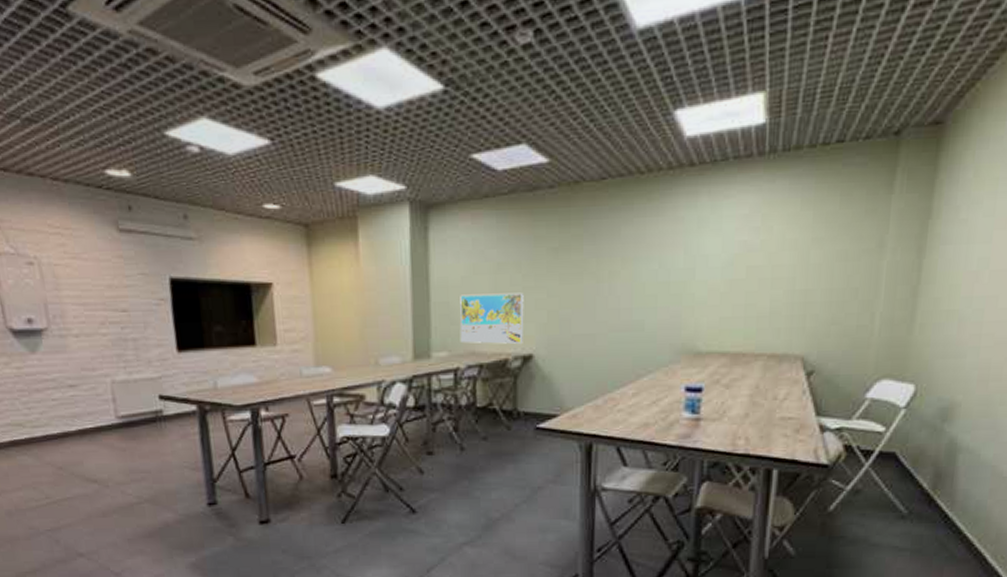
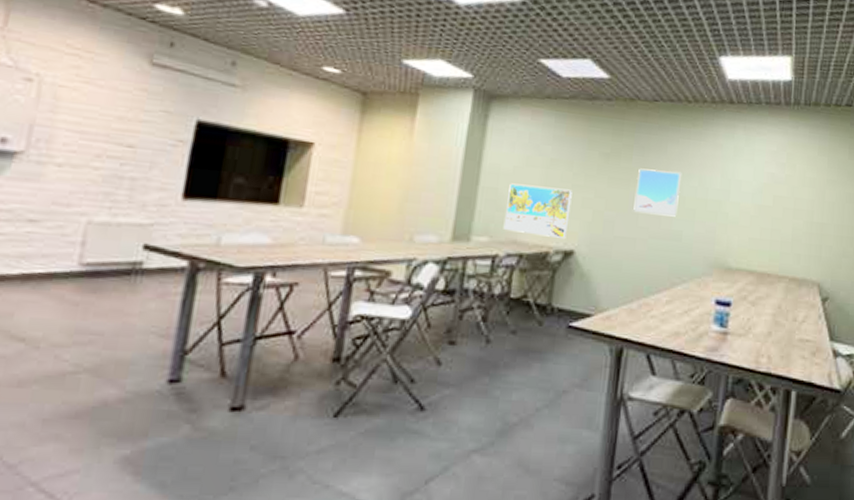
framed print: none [590,257,640,307] -> present [633,168,682,217]

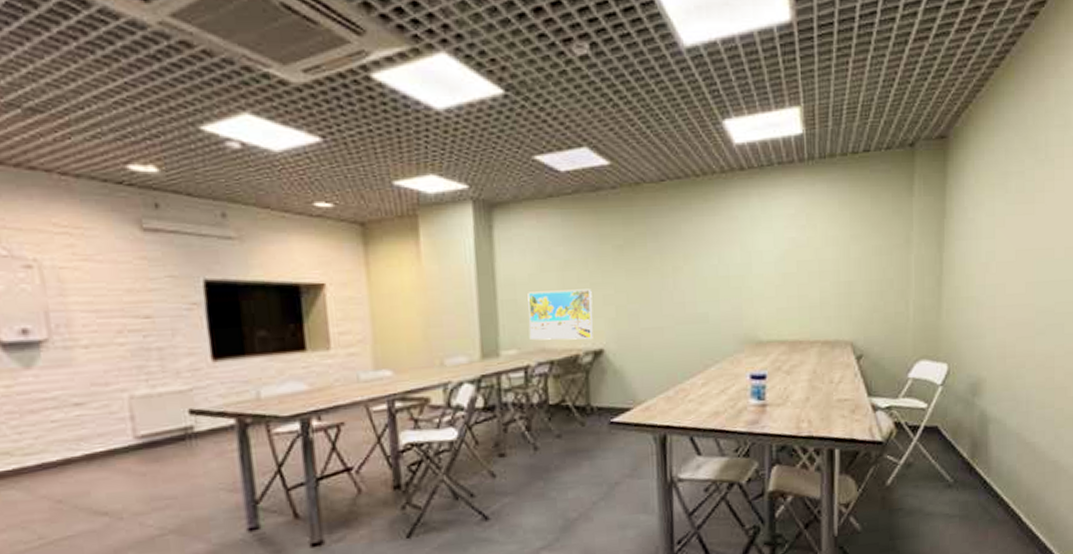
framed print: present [633,168,682,217] -> none [655,253,701,301]

